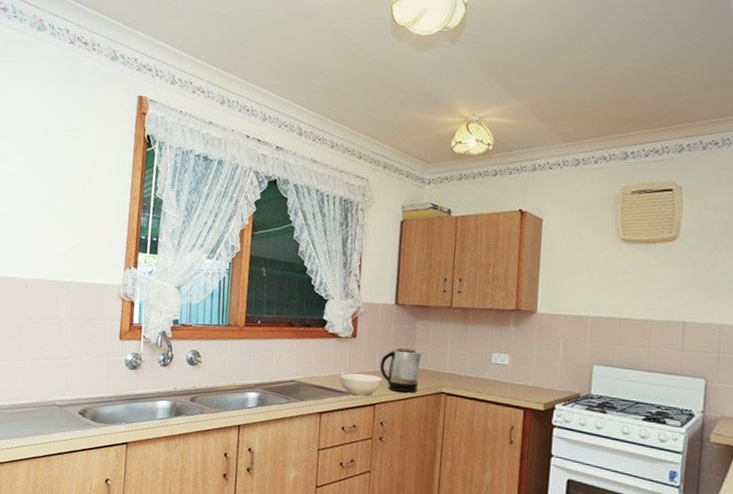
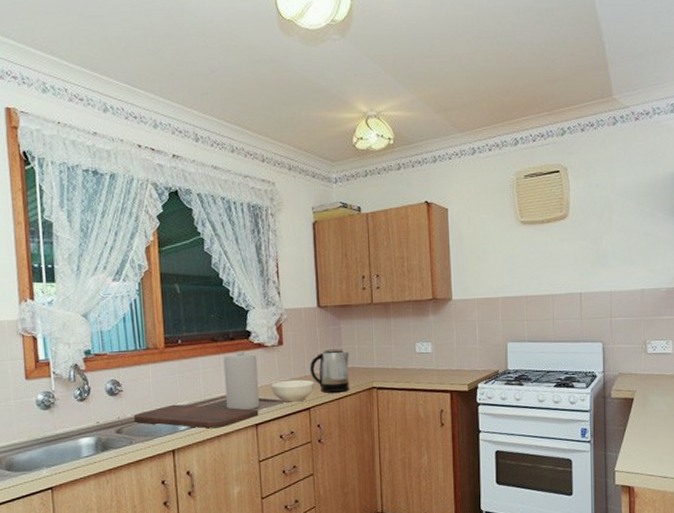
cutting board: none [207,381,325,411] -> present [133,404,259,429]
paper towel holder: none [294,338,330,398] -> present [223,351,260,411]

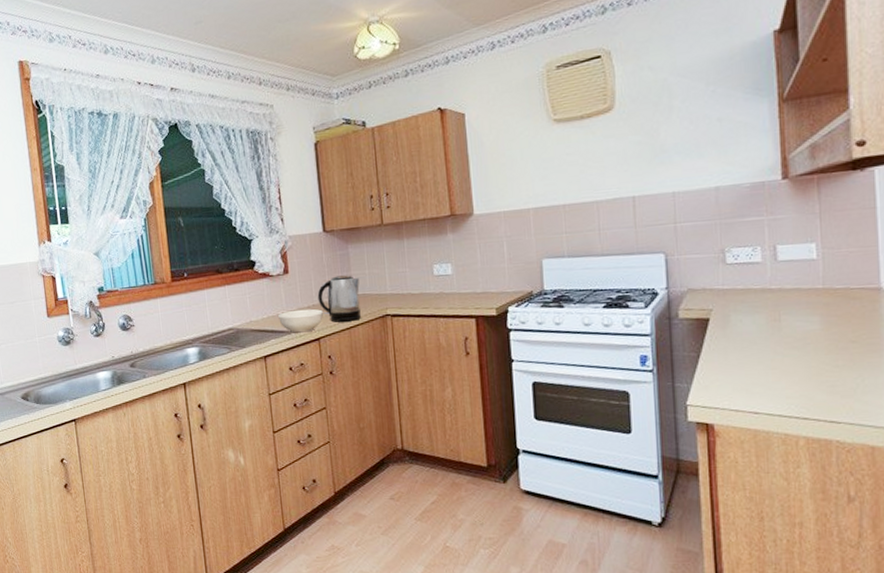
cutting board: present [133,404,259,429] -> none [145,337,267,362]
paper towel holder: present [223,351,260,411] -> none [228,281,268,342]

